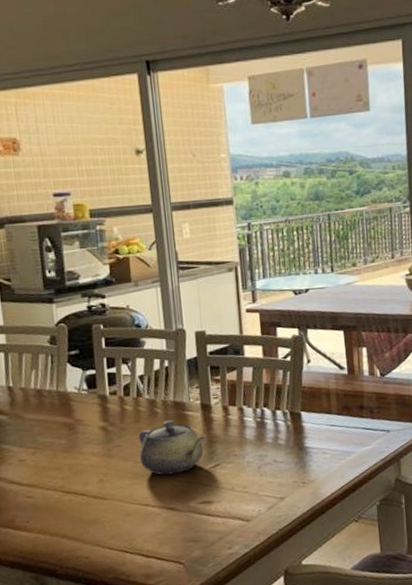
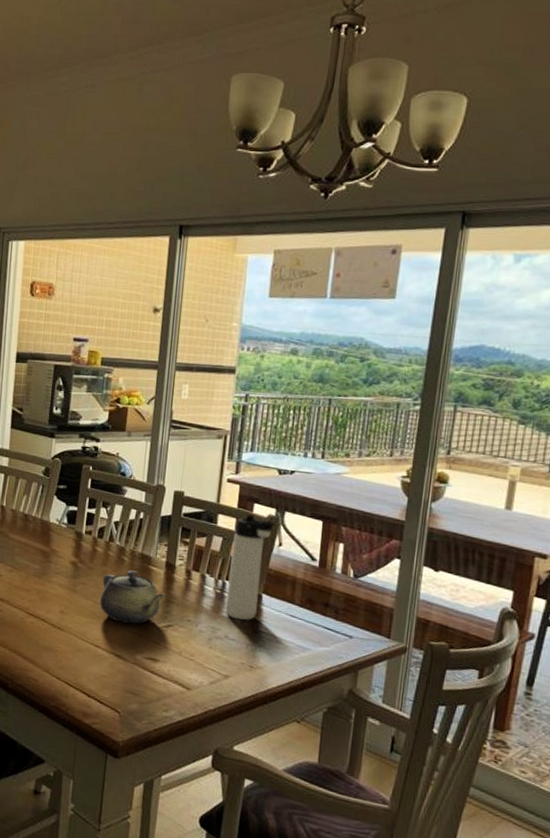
thermos bottle: none [262,339,301,442] -> present [225,514,276,621]

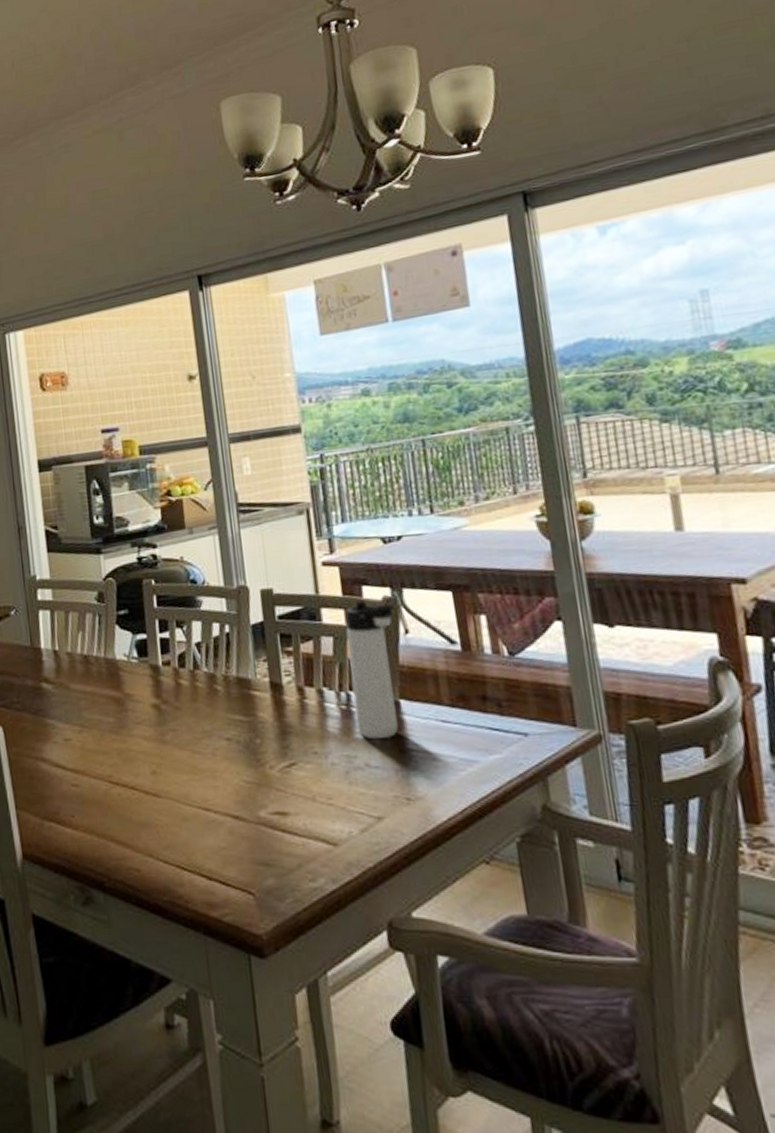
teapot: present [99,570,165,624] -> none [196,701,279,772]

